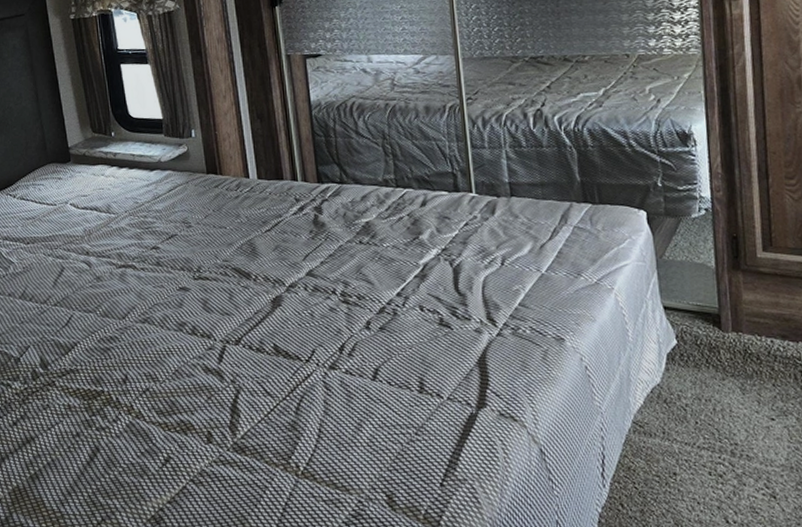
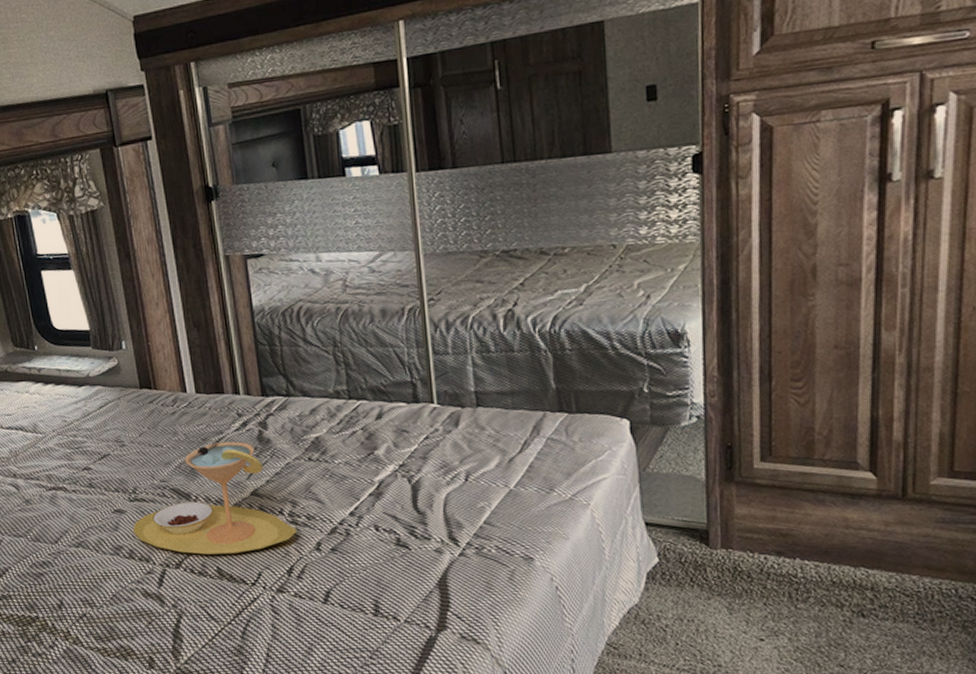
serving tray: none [195,224,349,332] -> present [132,441,297,555]

